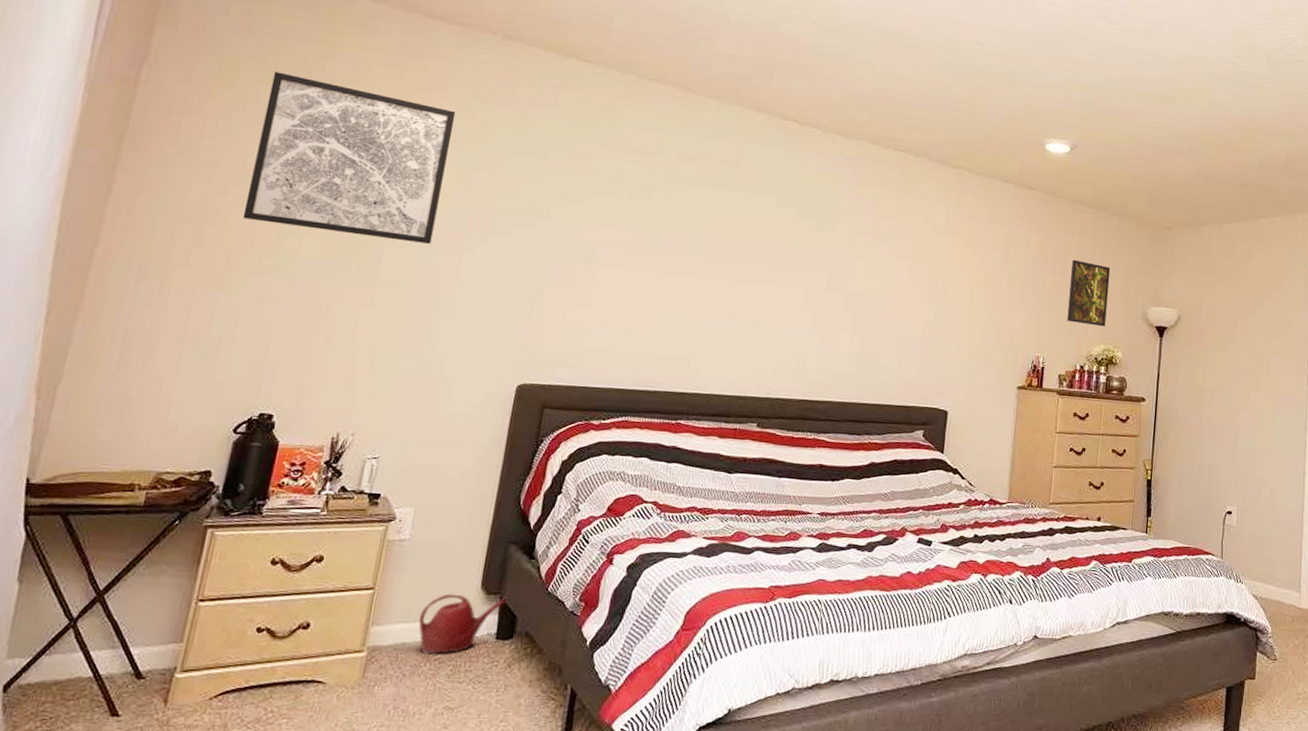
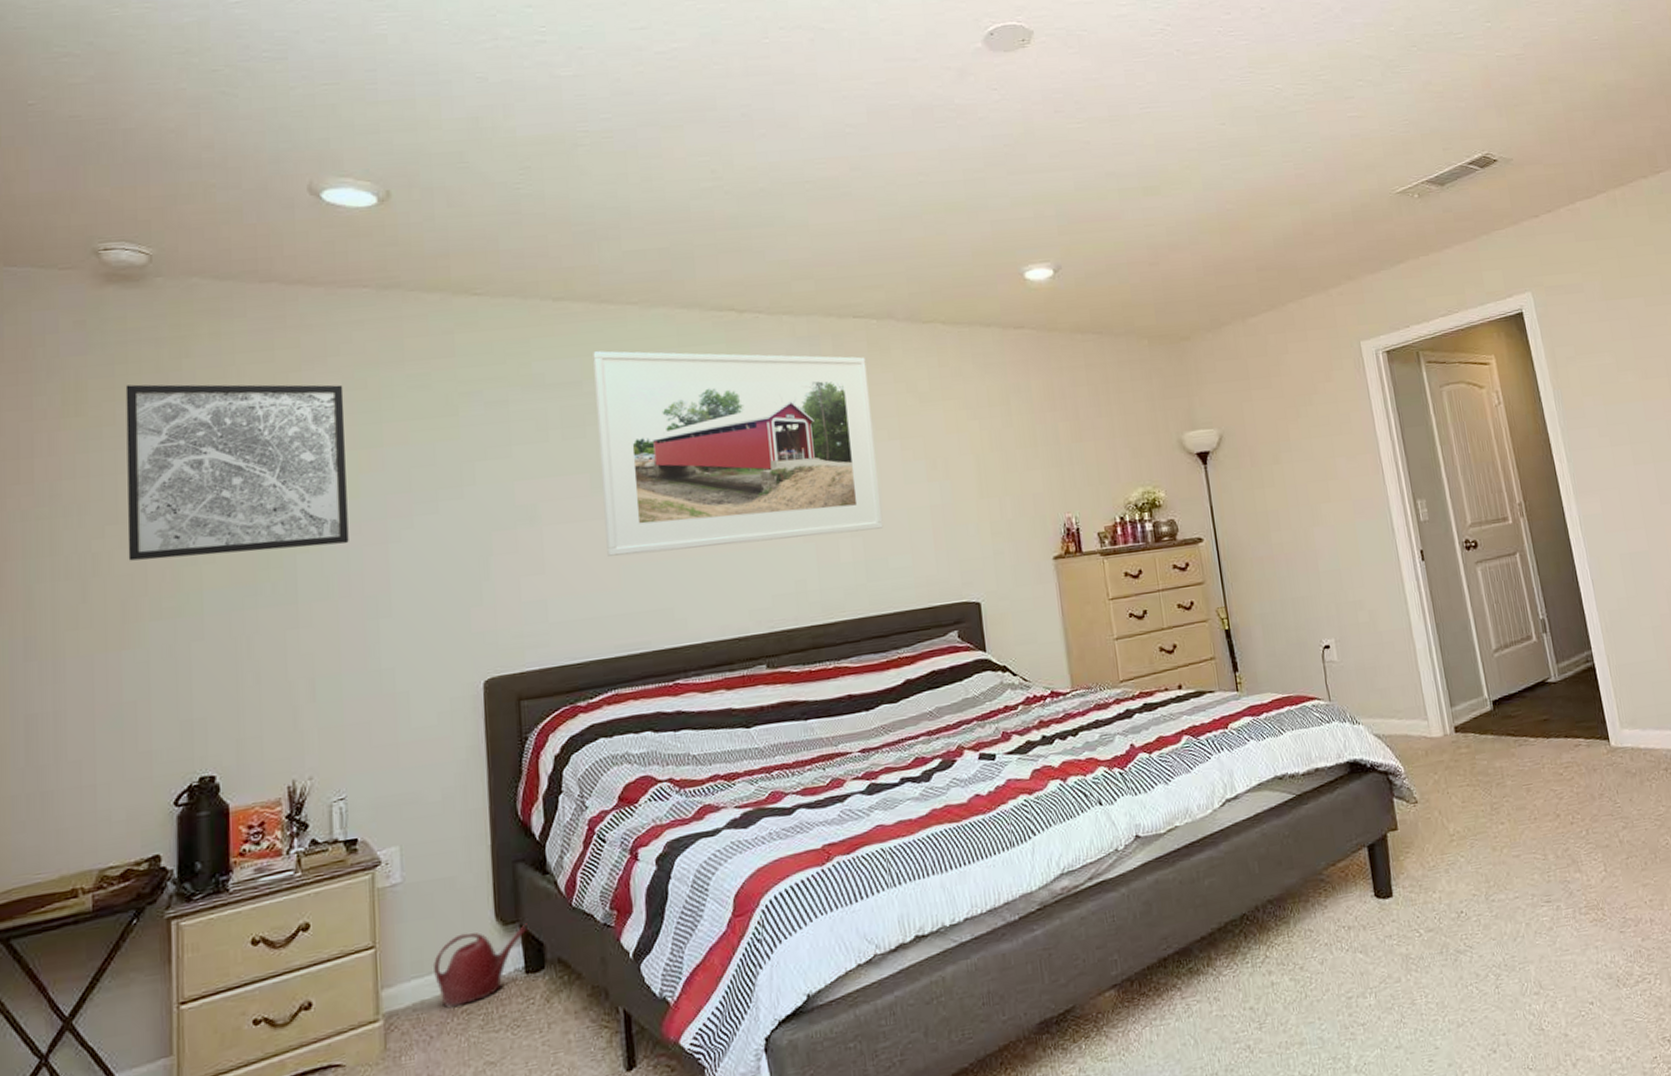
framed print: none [645,130,898,331] -> present [593,351,883,556]
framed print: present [1067,259,1111,327] -> none [1084,397,1139,470]

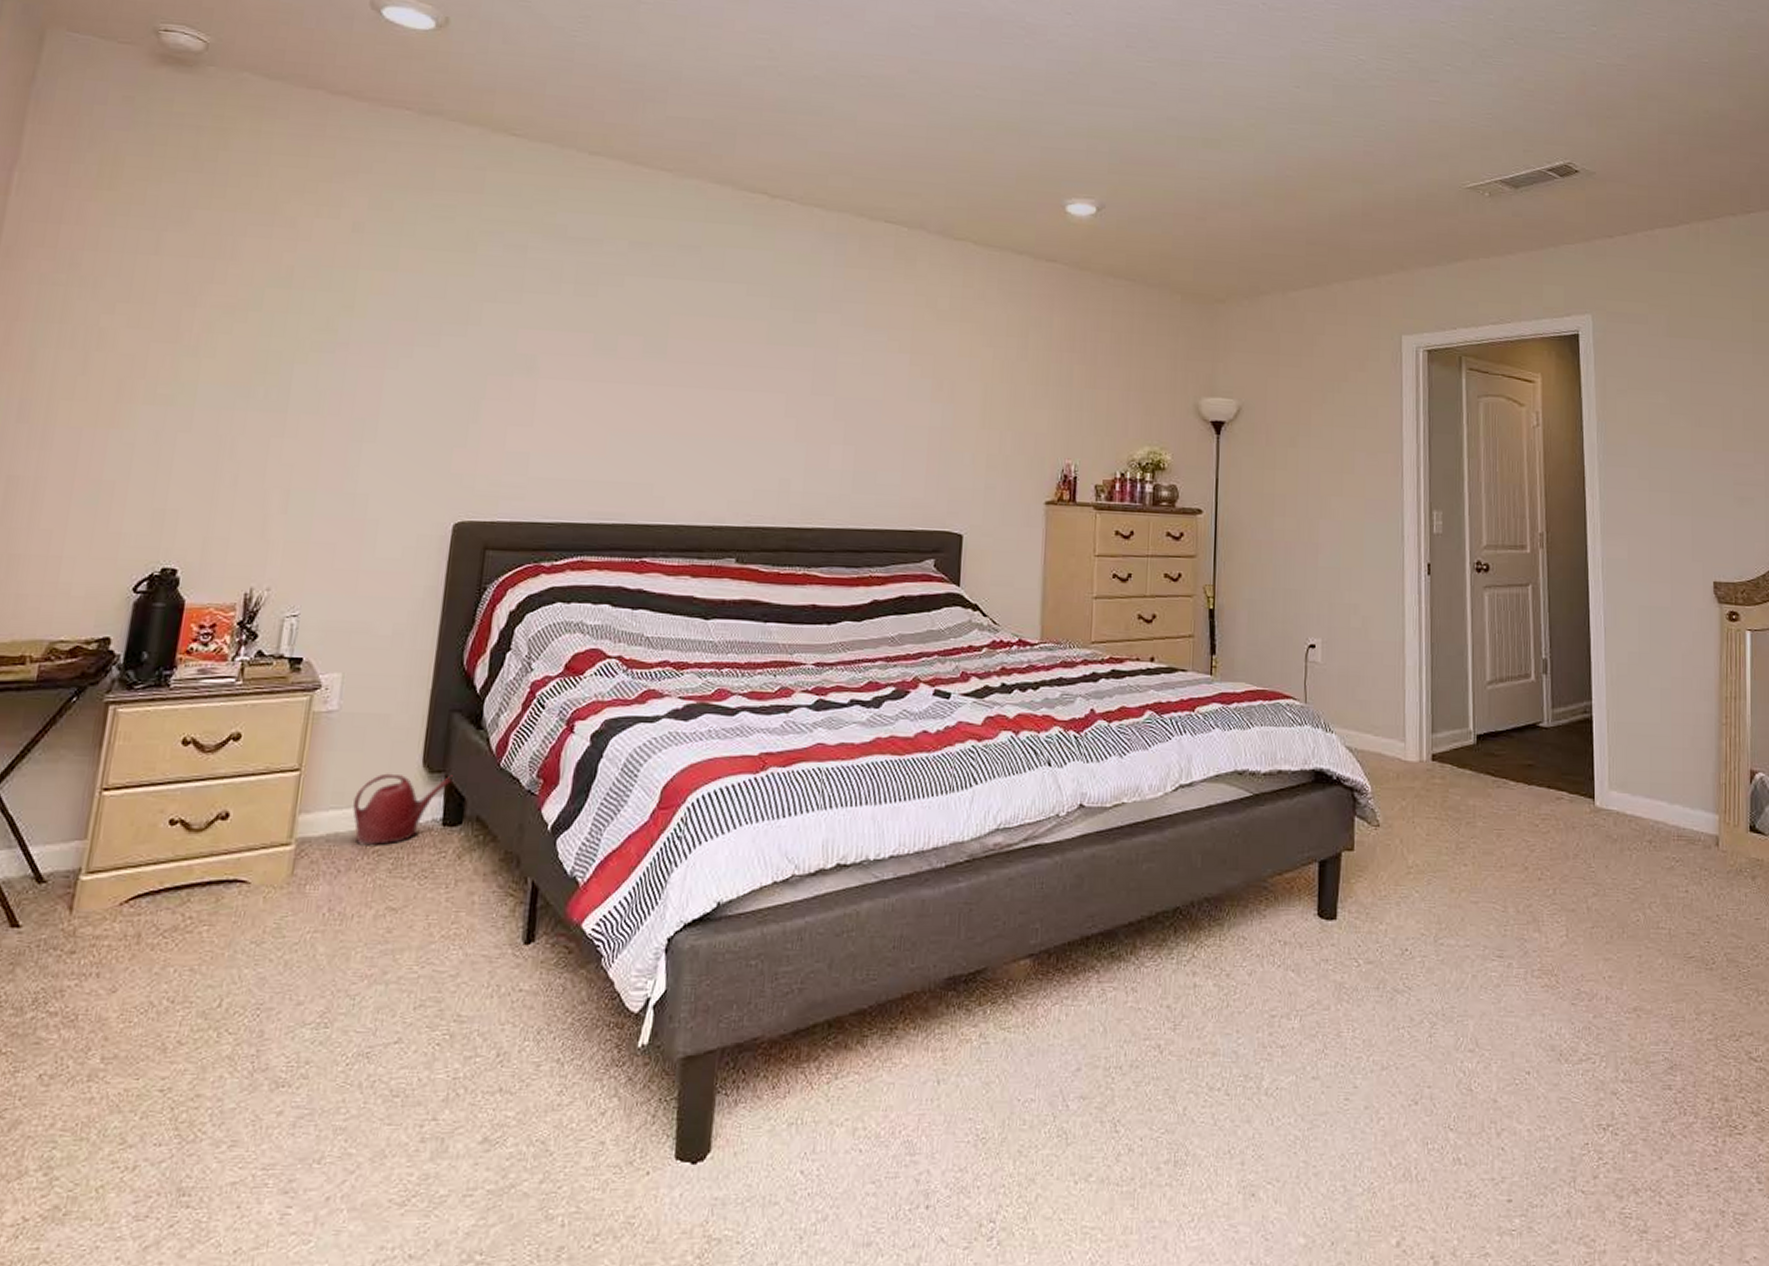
wall art: present [125,384,349,561] -> none [133,167,369,361]
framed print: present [593,351,883,556] -> none [597,212,890,441]

